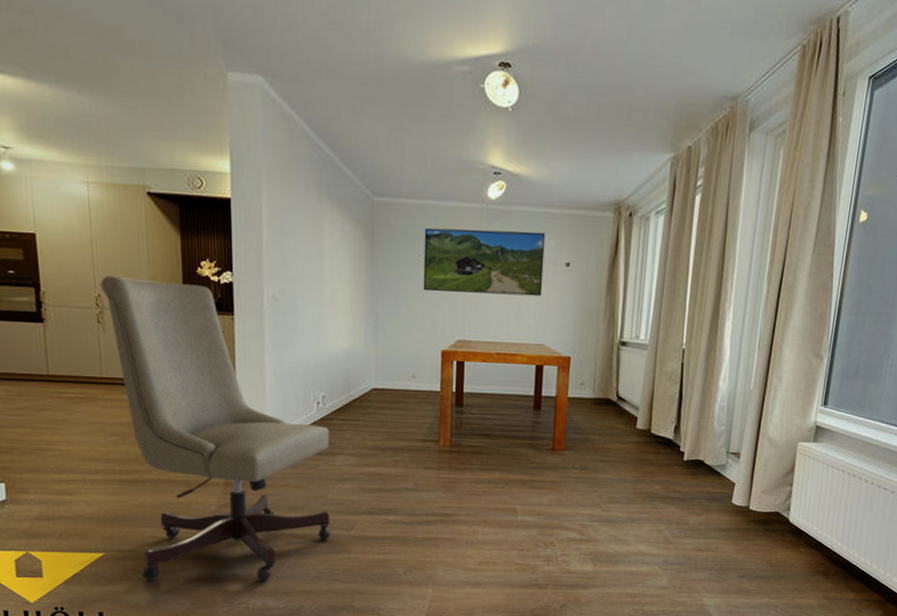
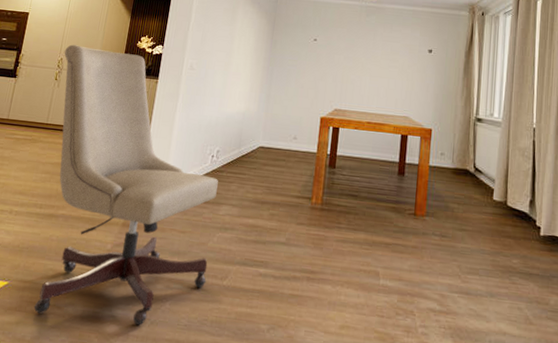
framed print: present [423,227,546,297] -> none [310,18,412,76]

